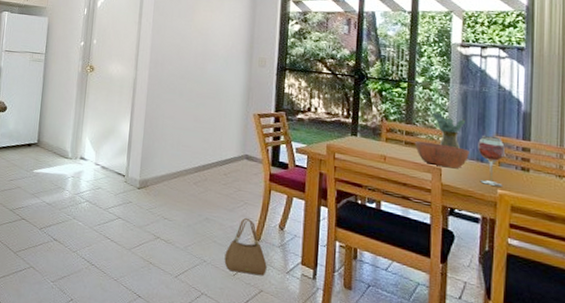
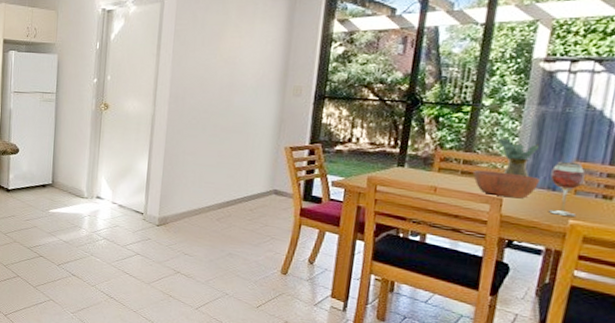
handbag: present [224,217,267,276] -> none [247,252,294,308]

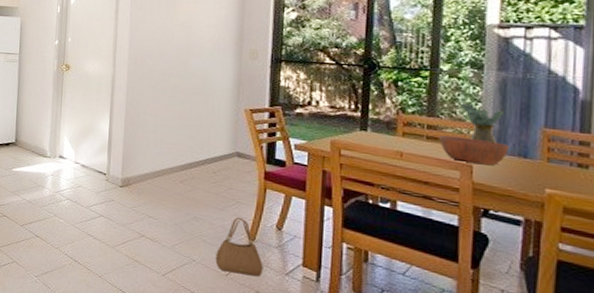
handbag: none [247,252,294,308] -> present [215,217,263,277]
wineglass: present [549,161,586,217] -> none [520,127,556,186]

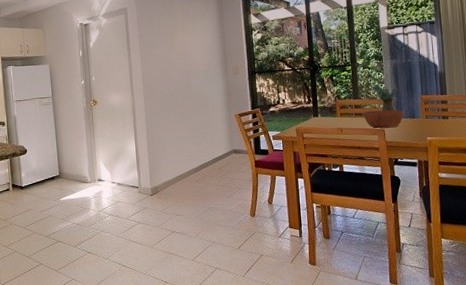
handbag: present [215,217,263,277] -> none [229,200,263,246]

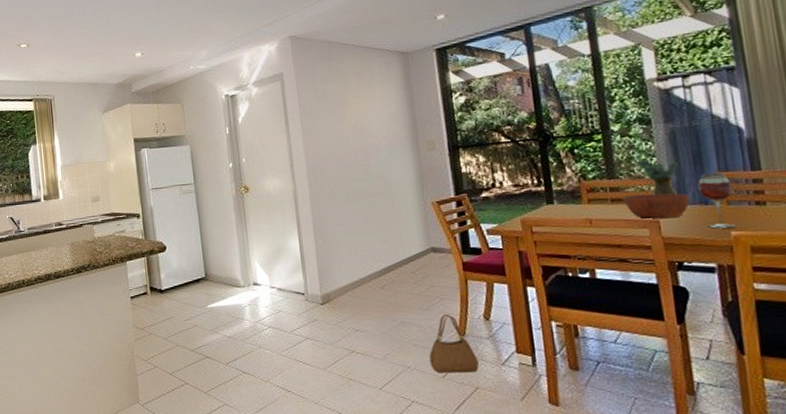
handbag: none [229,200,263,246] -> present [429,314,479,373]
wineglass: none [409,96,431,135] -> present [698,173,737,229]

